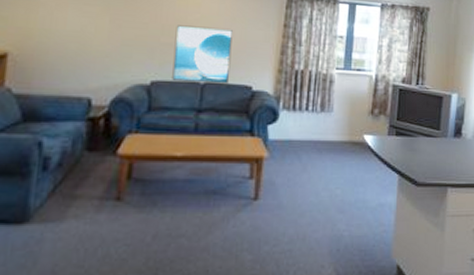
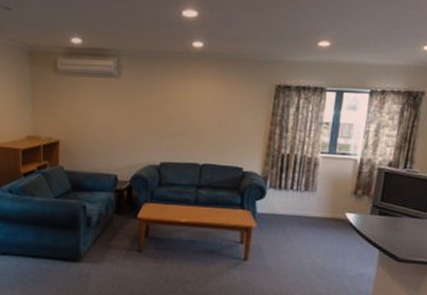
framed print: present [172,25,233,84] -> none [176,116,226,165]

